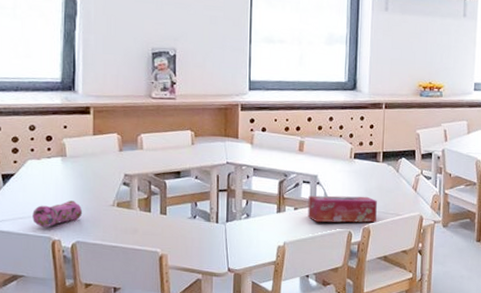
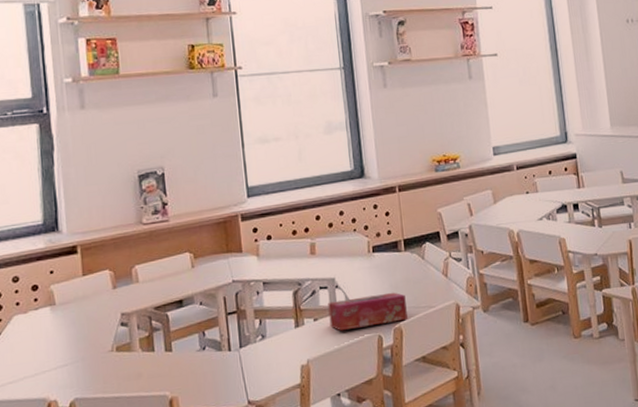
pencil case: present [32,201,83,228] -> none [23,353,79,390]

